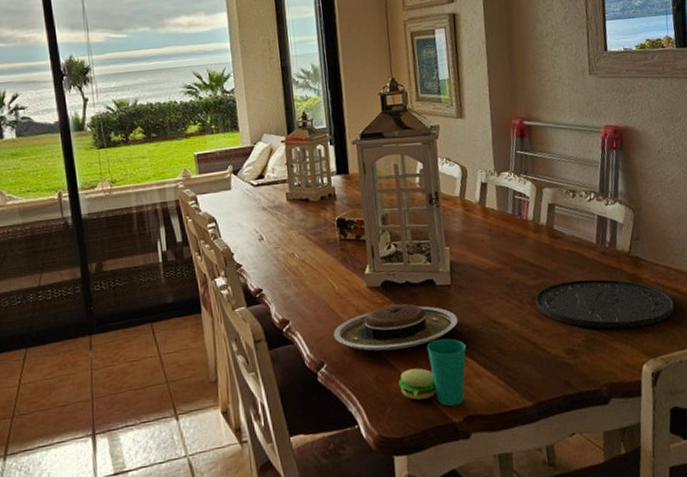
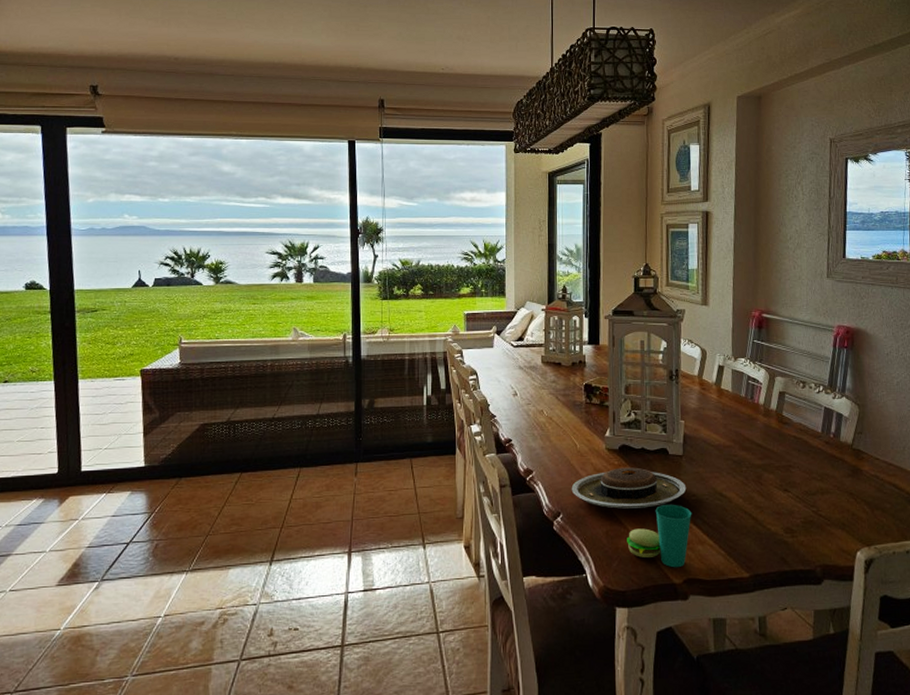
plate: present [535,279,675,329] -> none [760,465,891,516]

